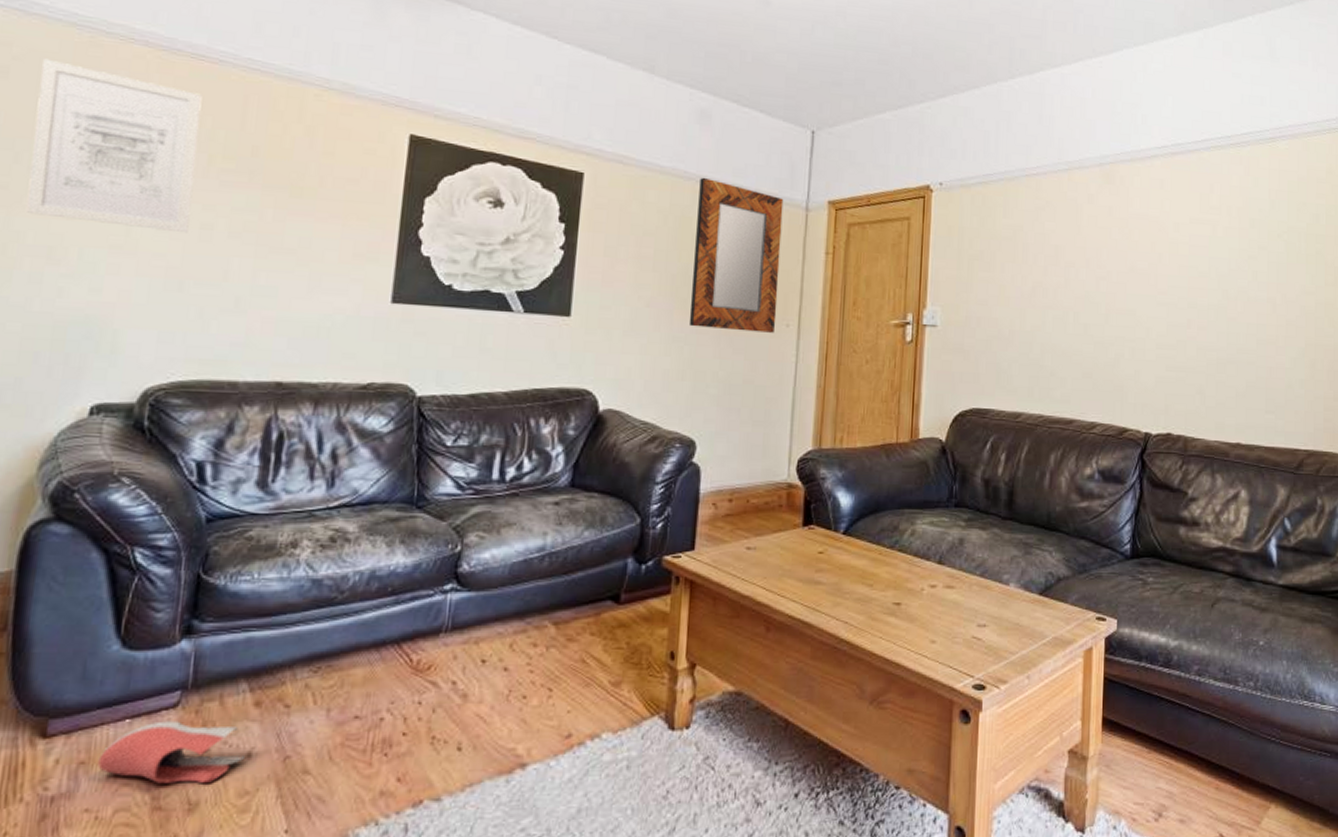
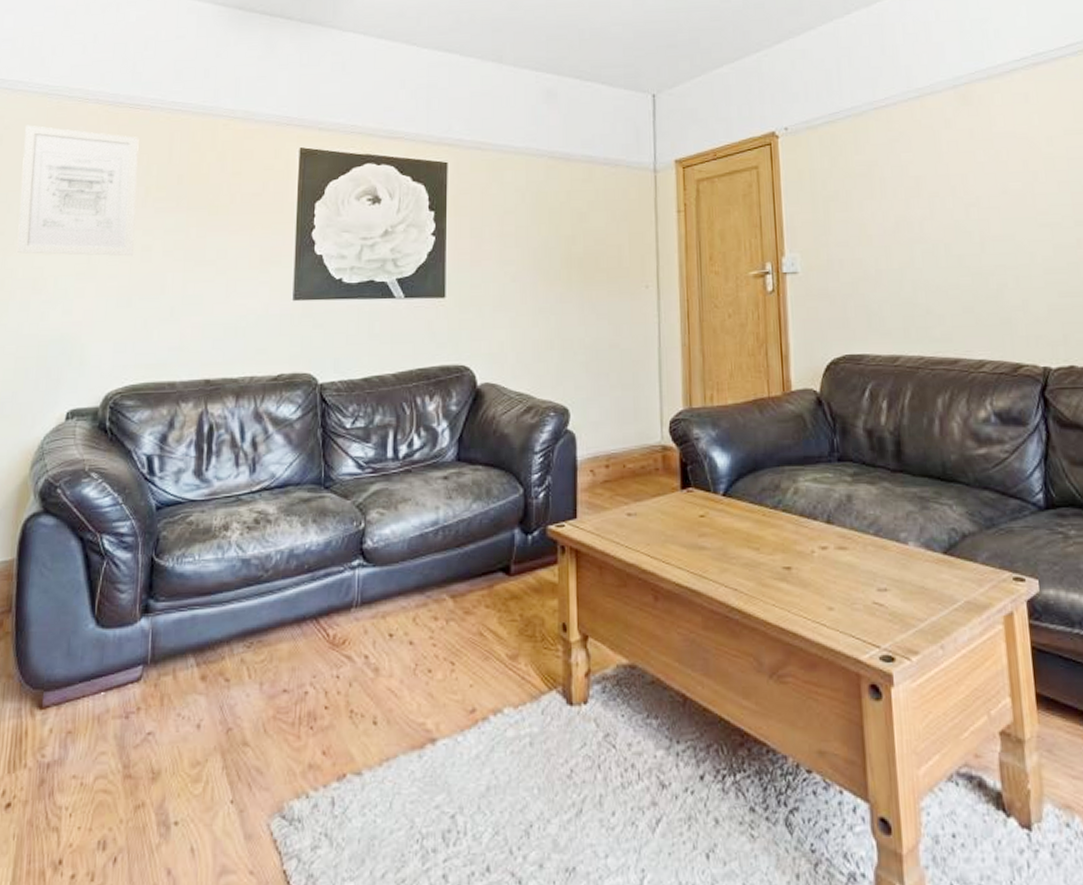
shoe: present [97,721,244,784] -> none [81,694,195,754]
home mirror: present [688,177,784,333] -> none [552,152,636,297]

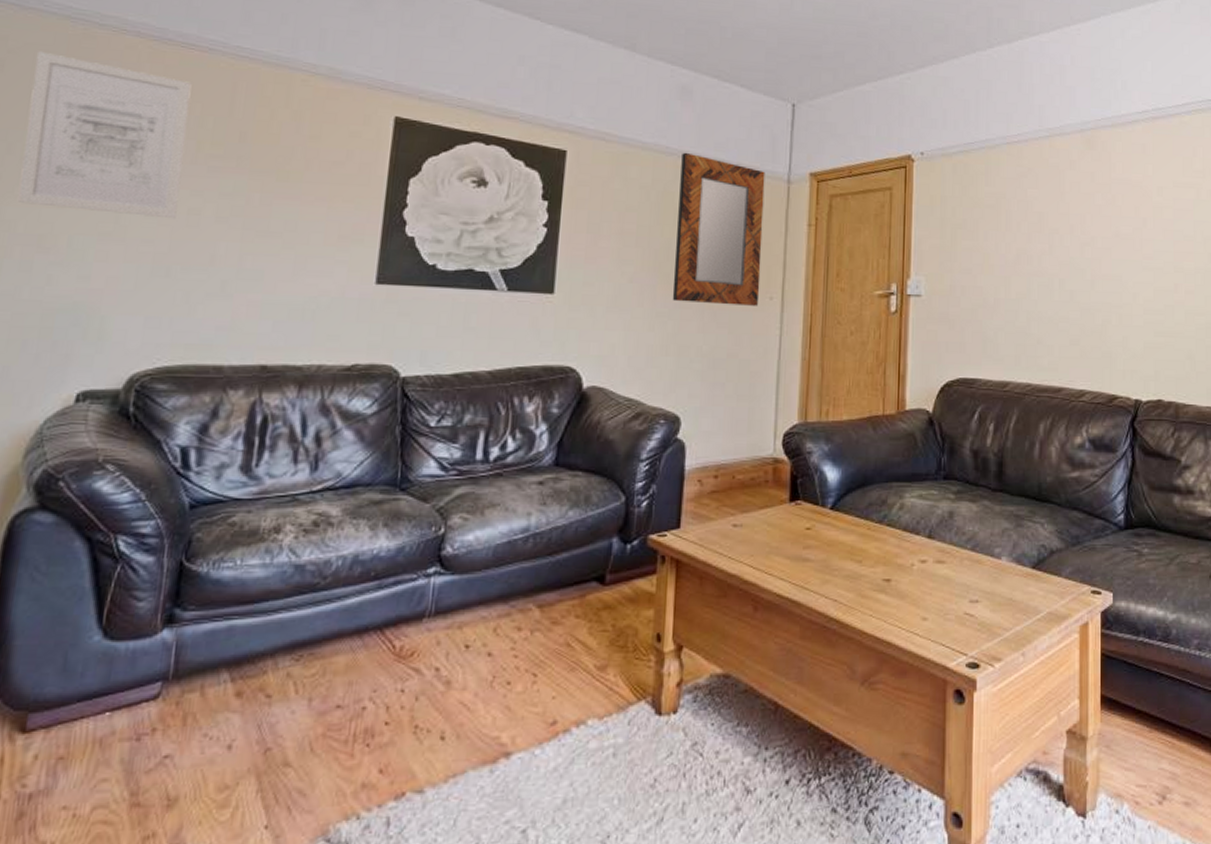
home mirror: none [552,152,636,297] -> present [672,152,765,306]

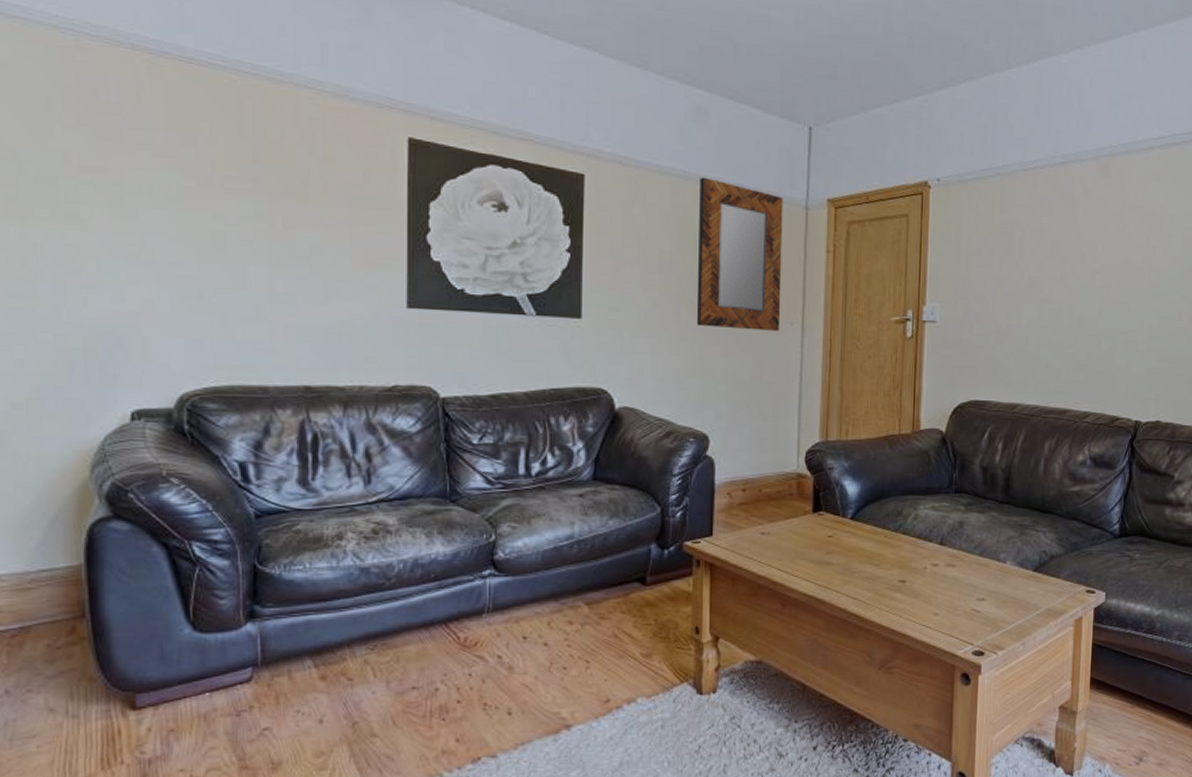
wall art: present [17,51,192,219] -> none [31,64,201,242]

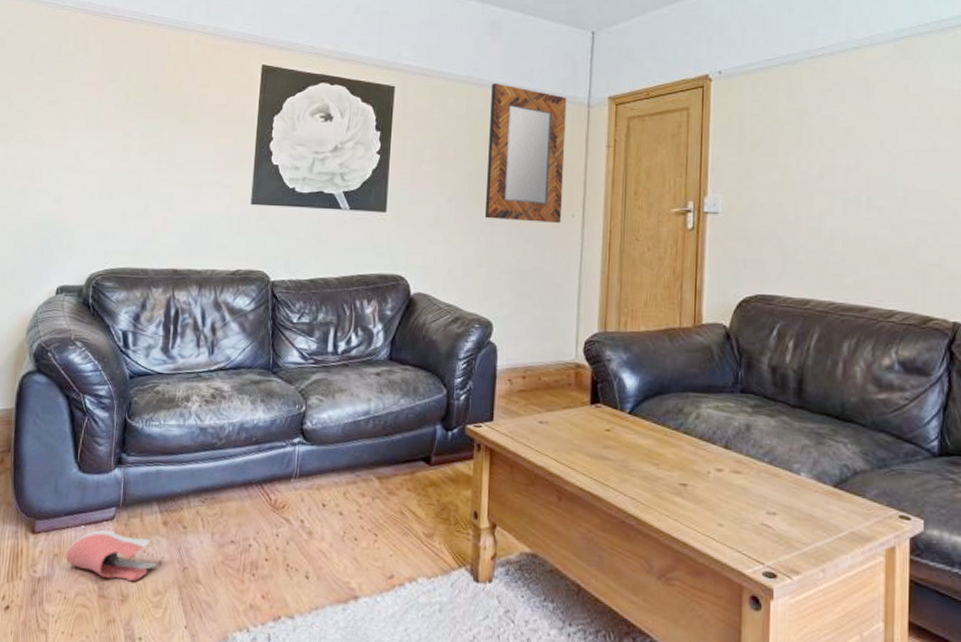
shoe: none [186,693,316,747] -> present [65,529,157,582]

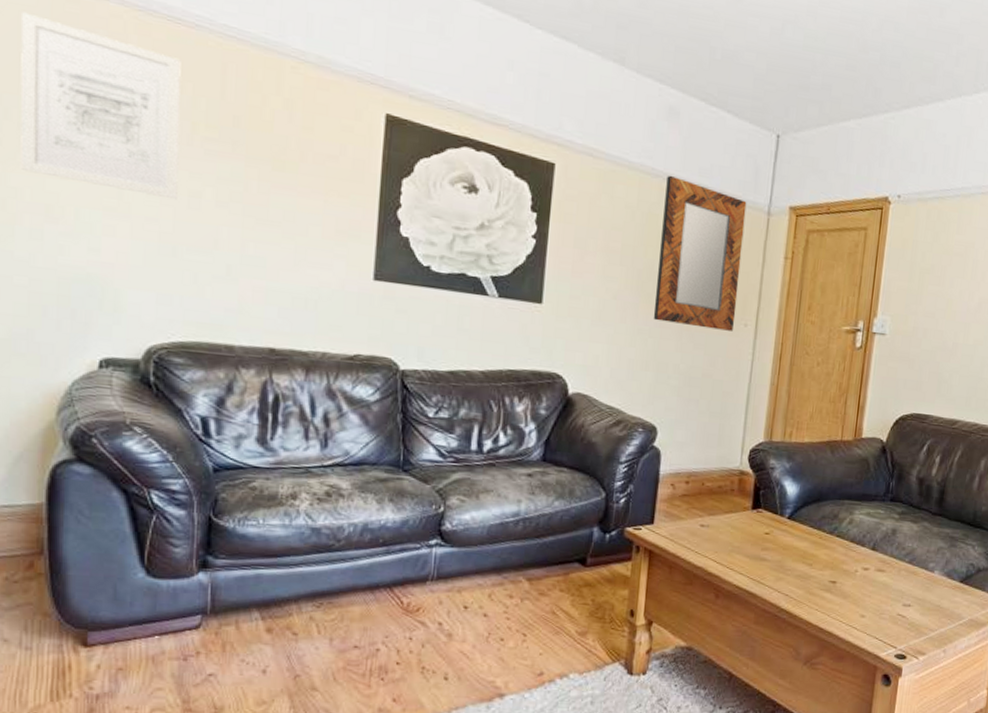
wall art: none [16,30,122,155] -> present [20,12,181,200]
shoe: present [65,529,157,582] -> none [134,639,260,693]

